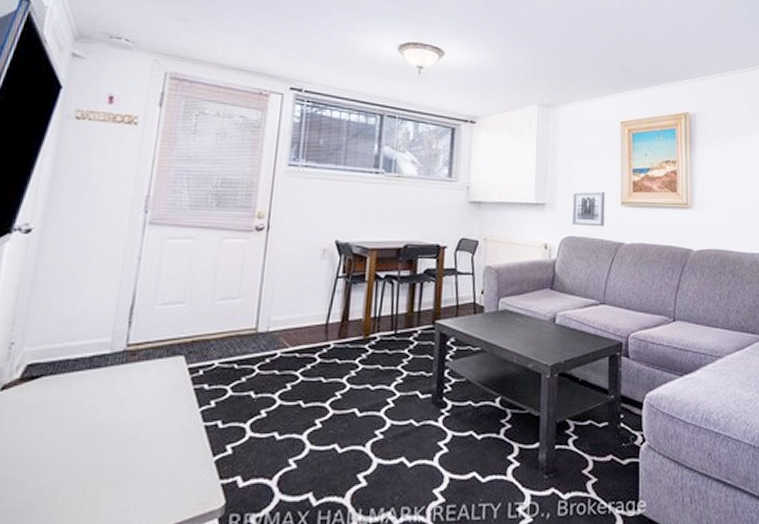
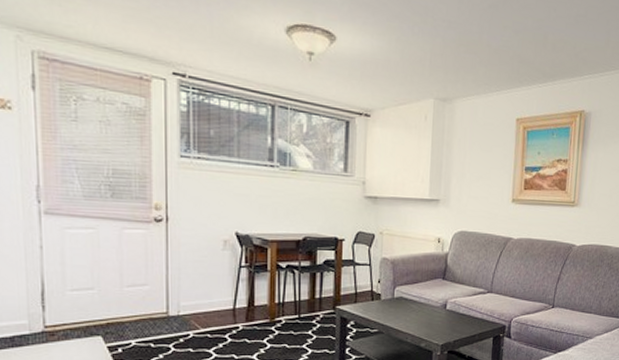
wall art: present [571,191,605,227] -> none [464,188,497,223]

